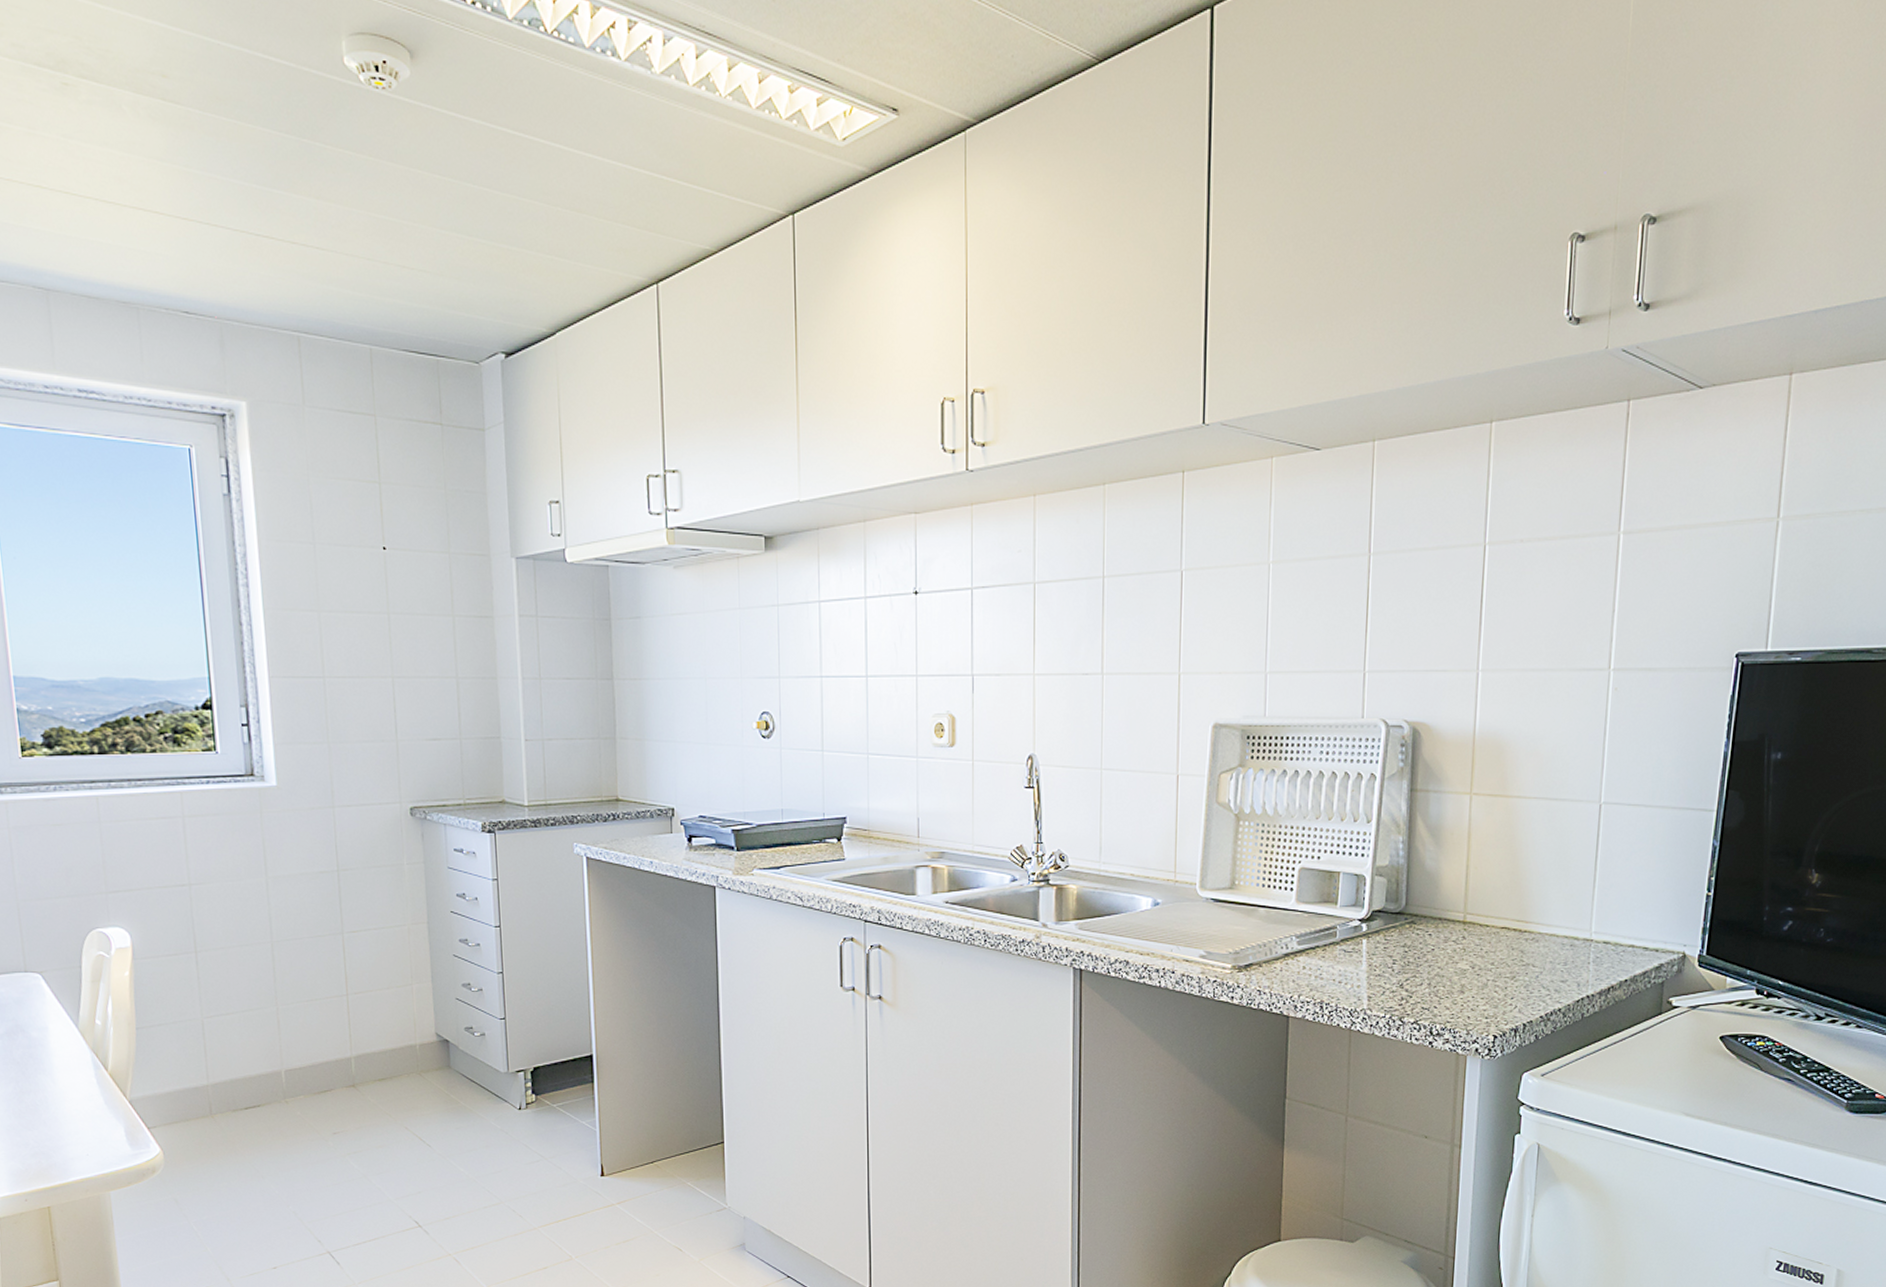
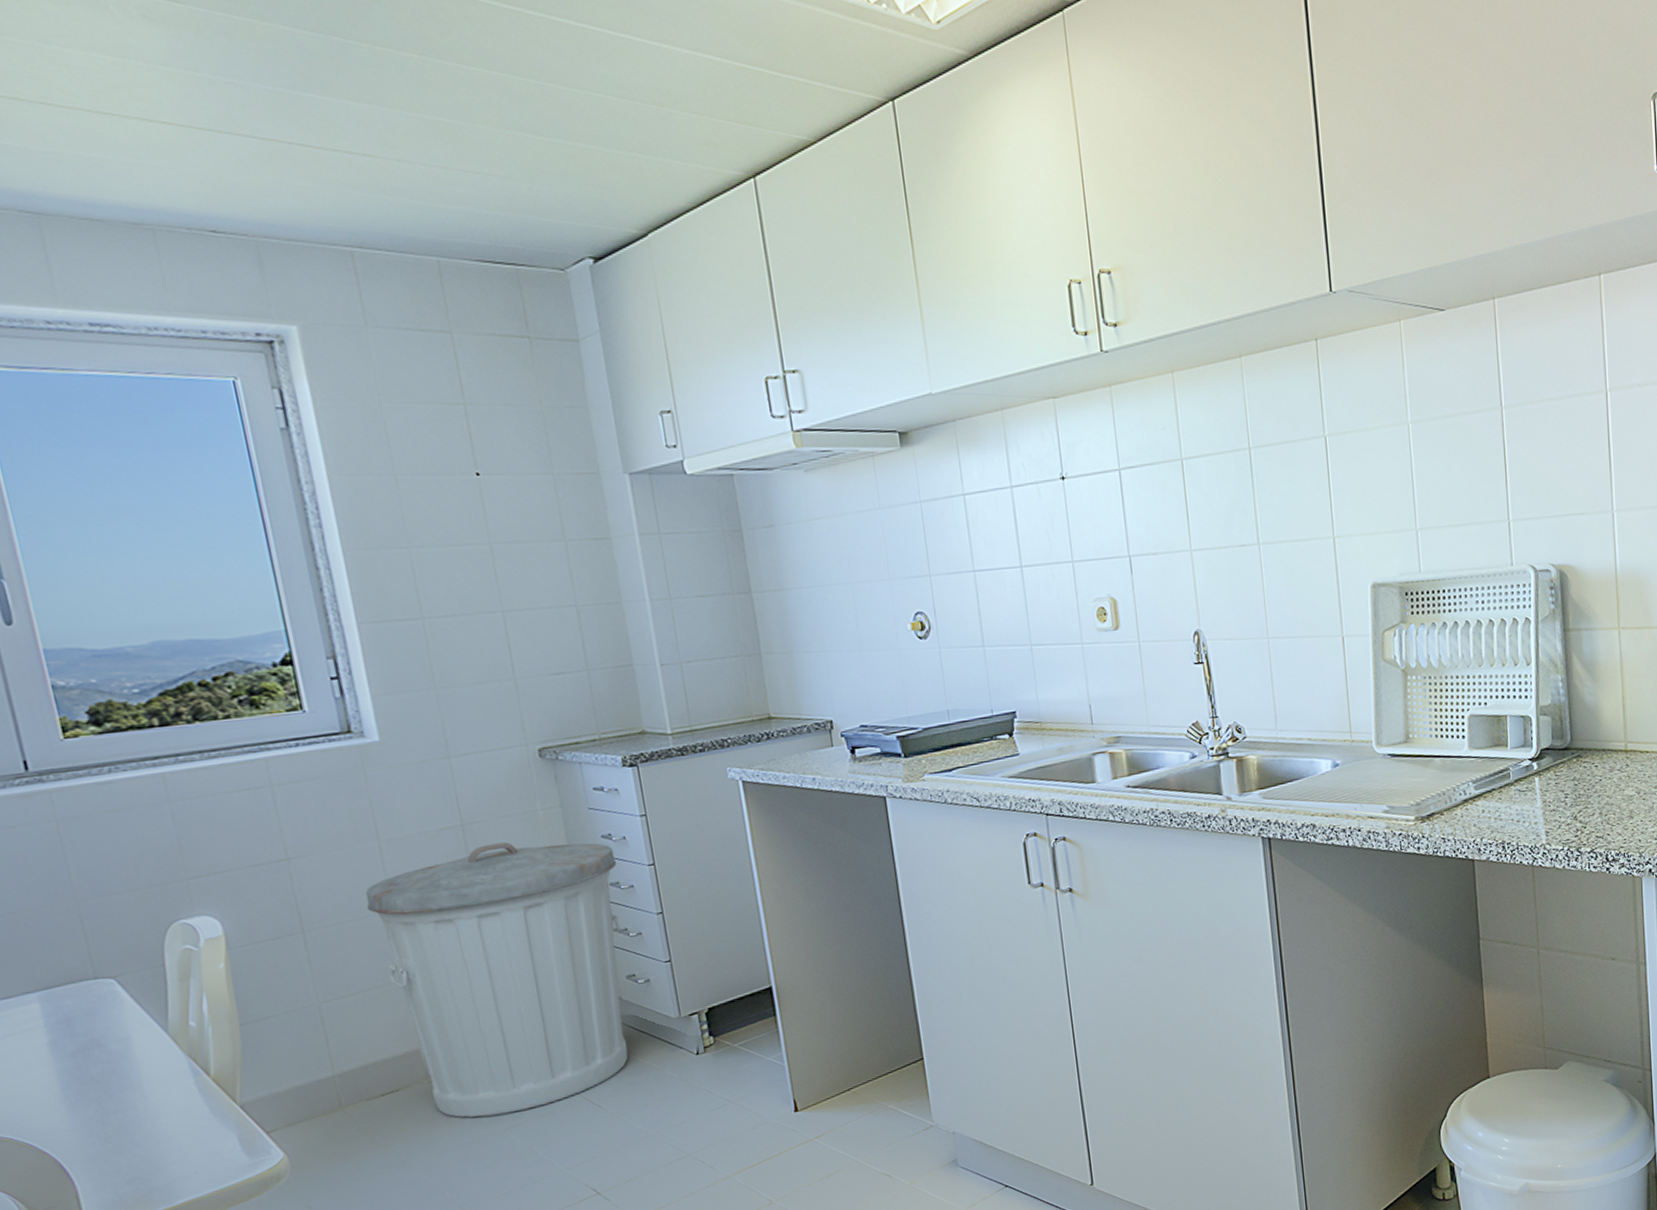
trash can: none [250,891,468,1140] -> present [365,842,628,1118]

